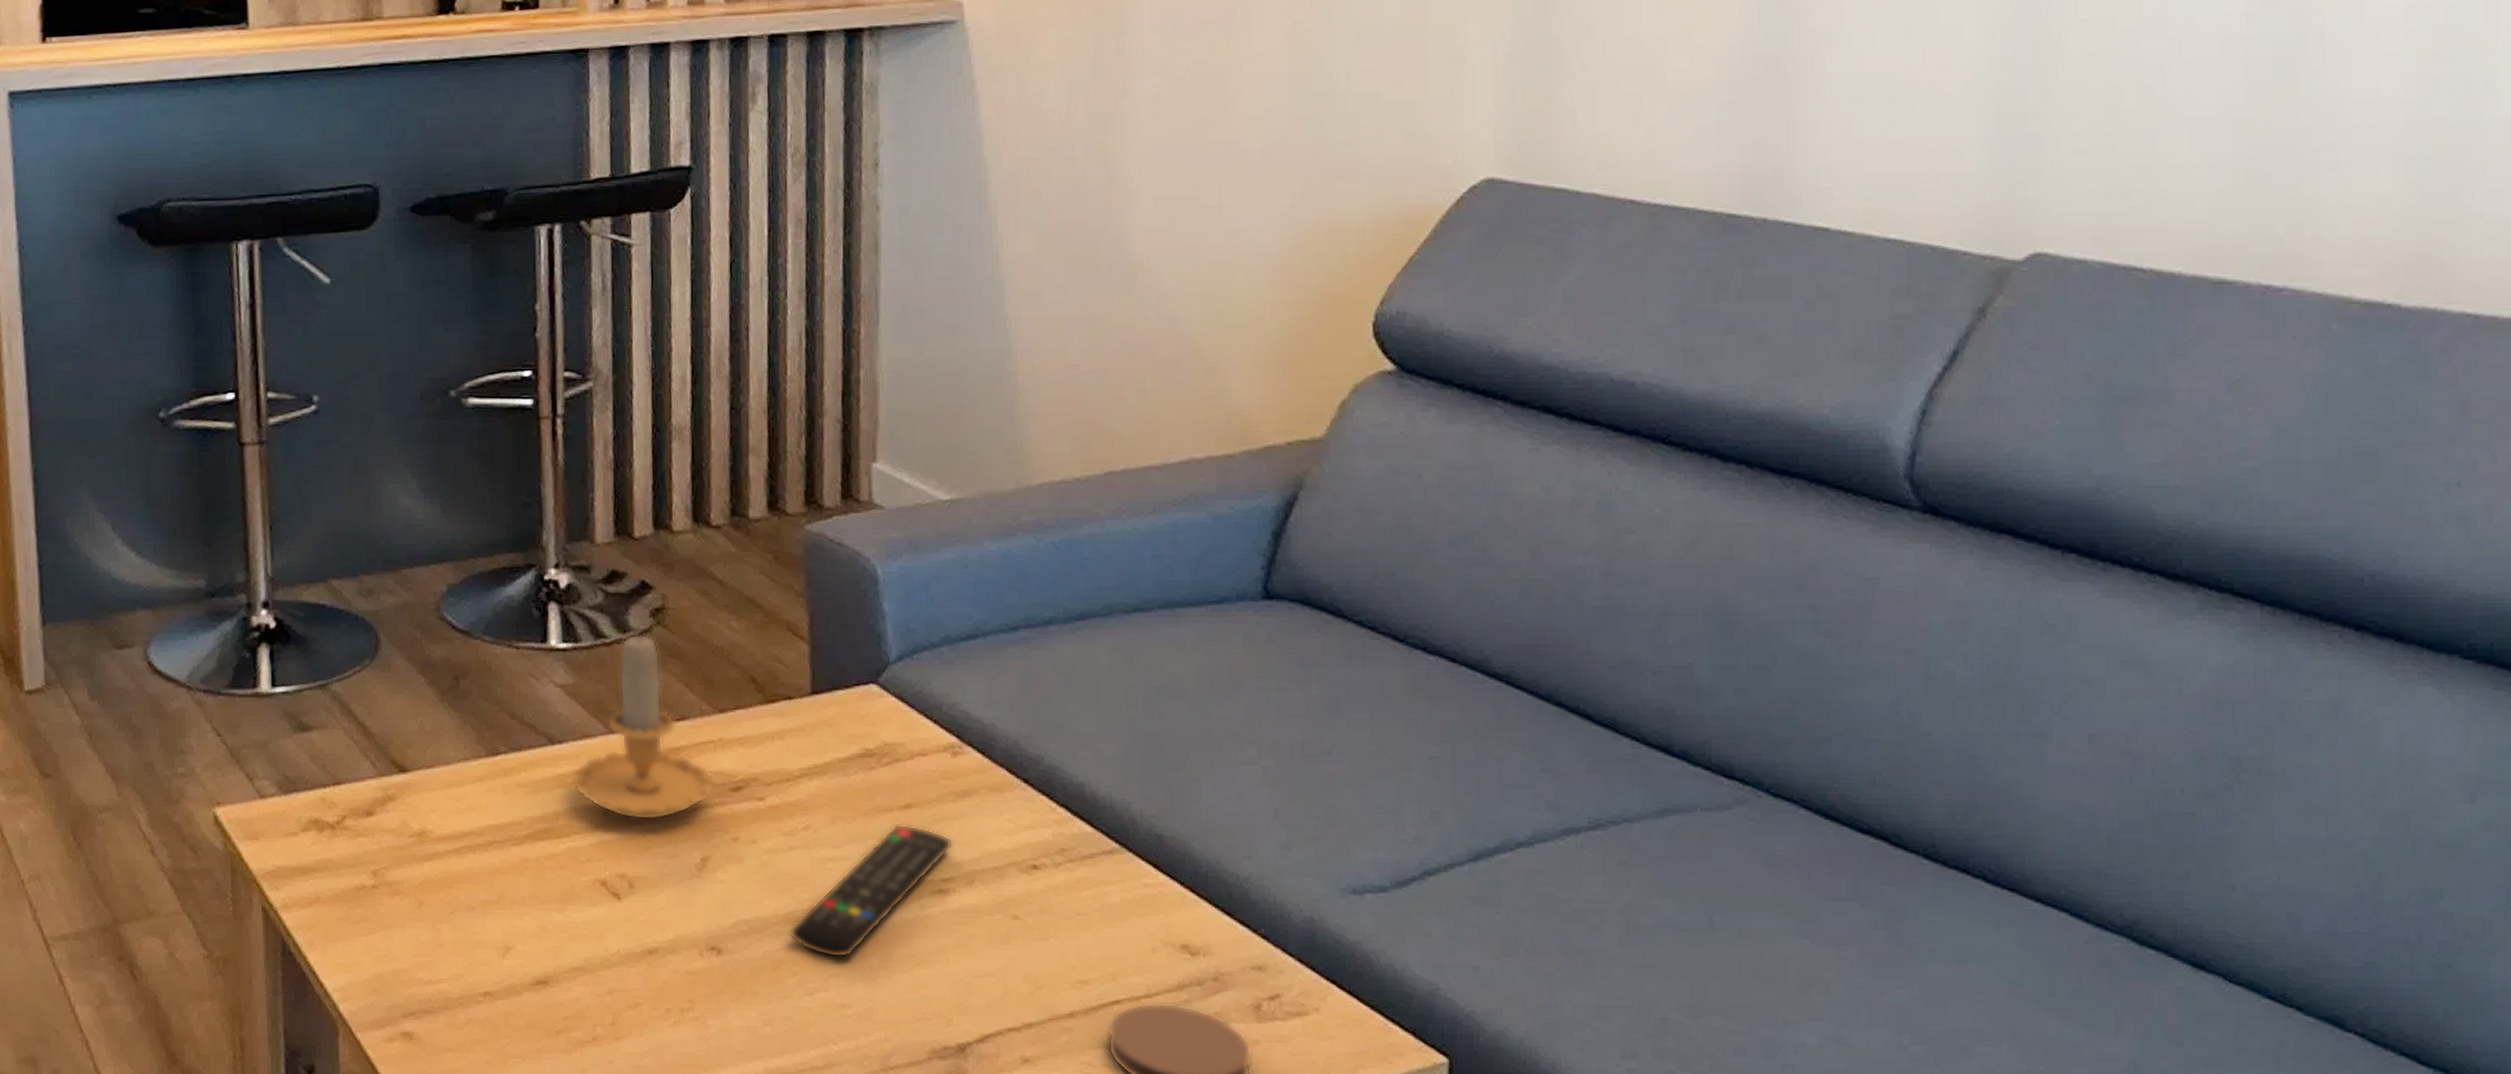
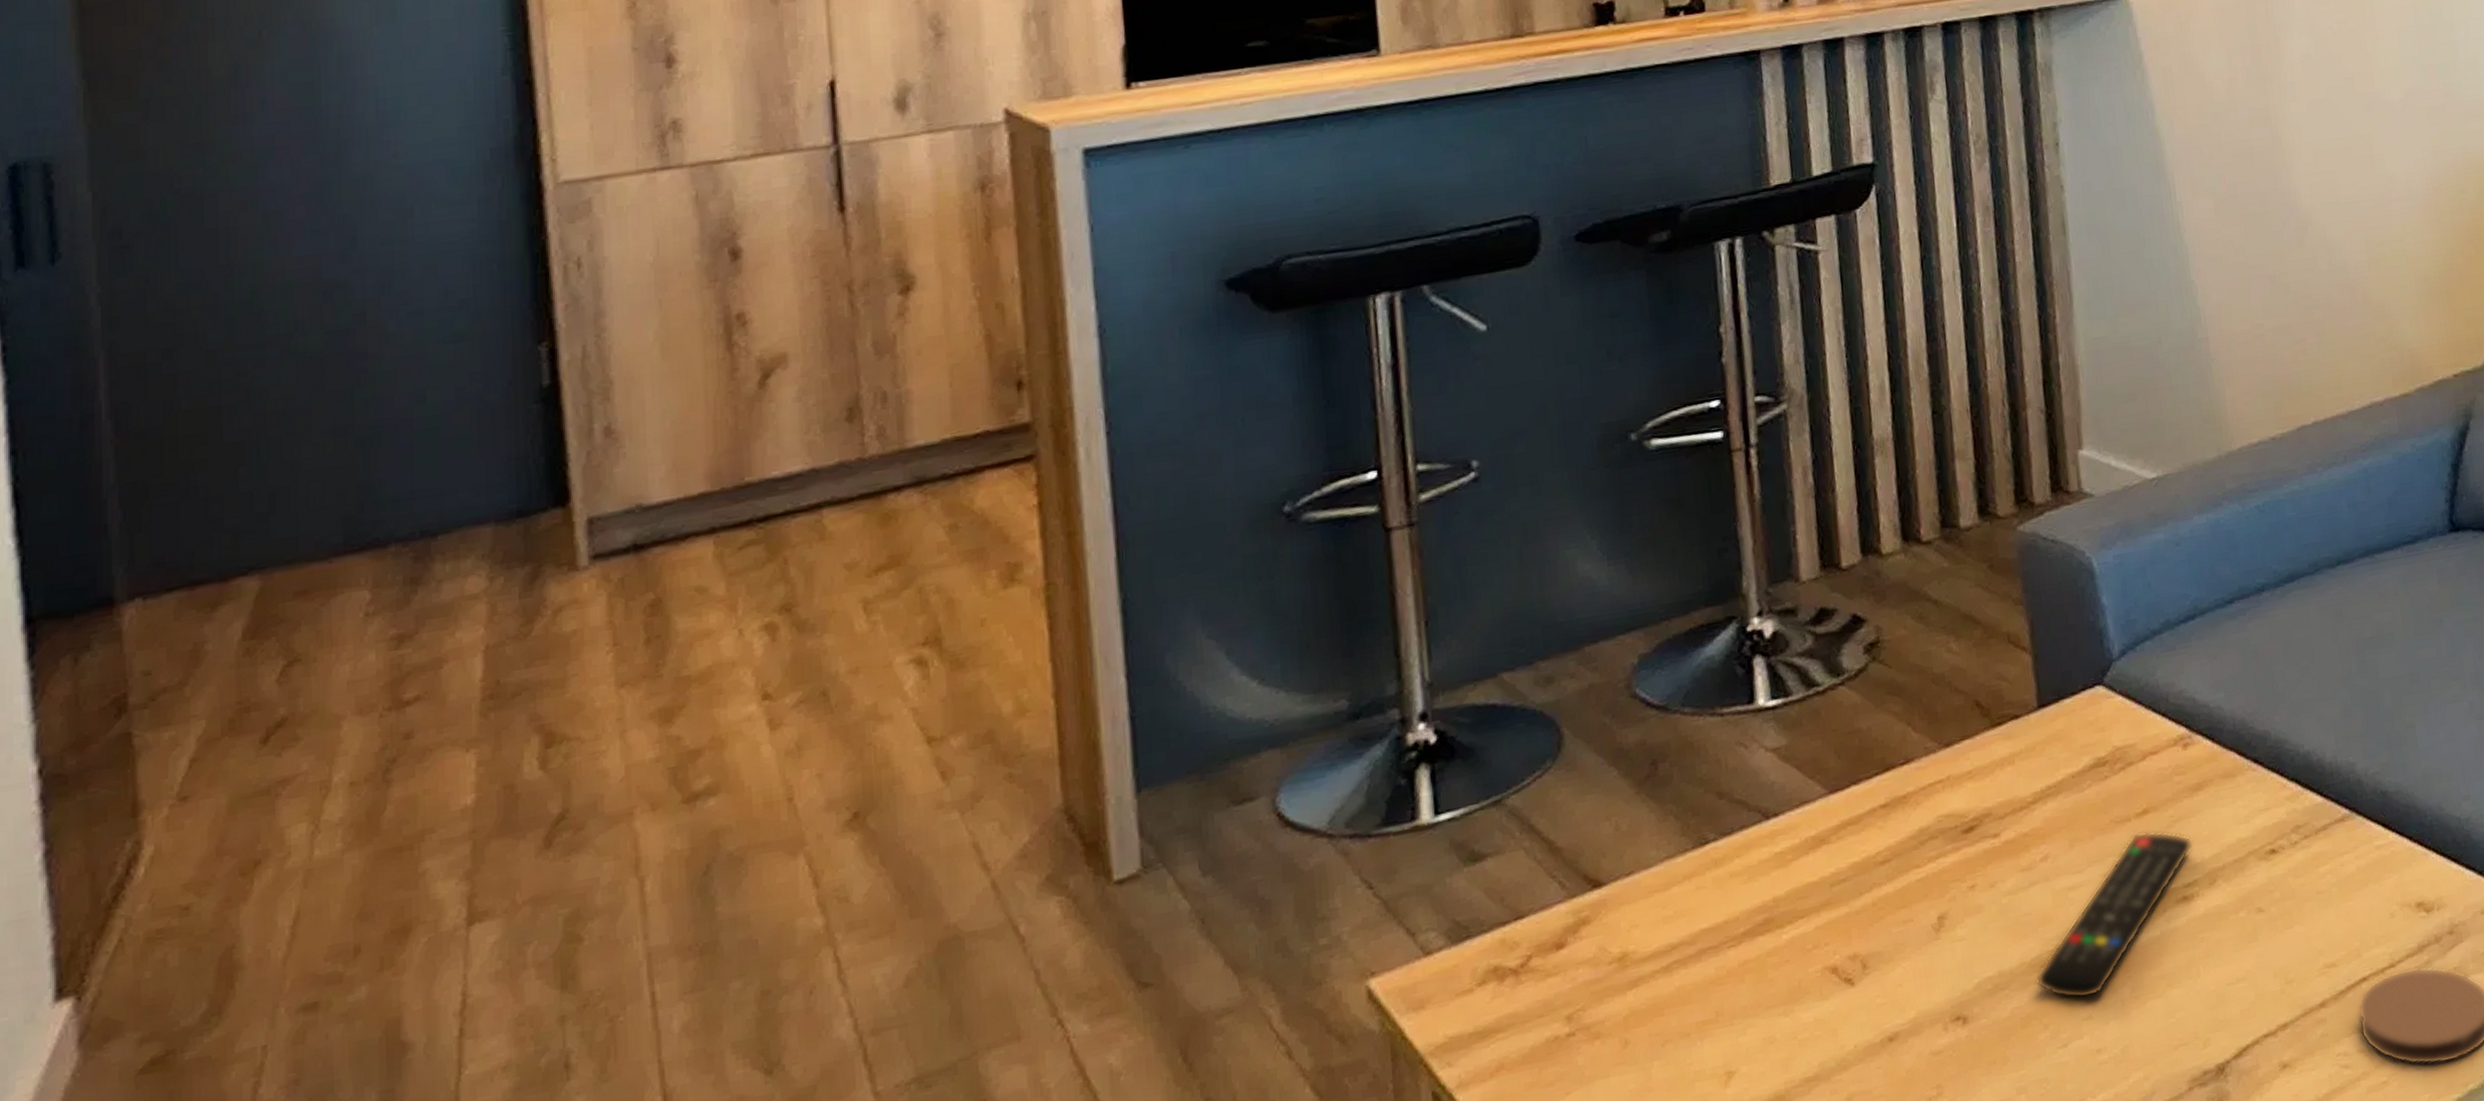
candle: present [571,630,715,821] -> none [1790,671,1947,889]

